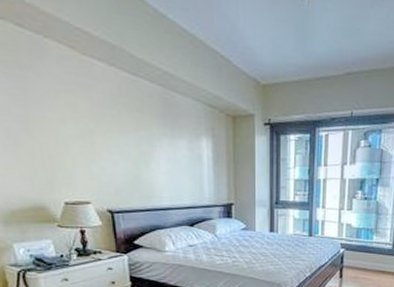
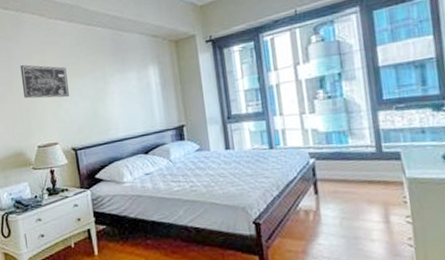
wall art: none [41,105,106,154] -> present [20,65,69,99]

